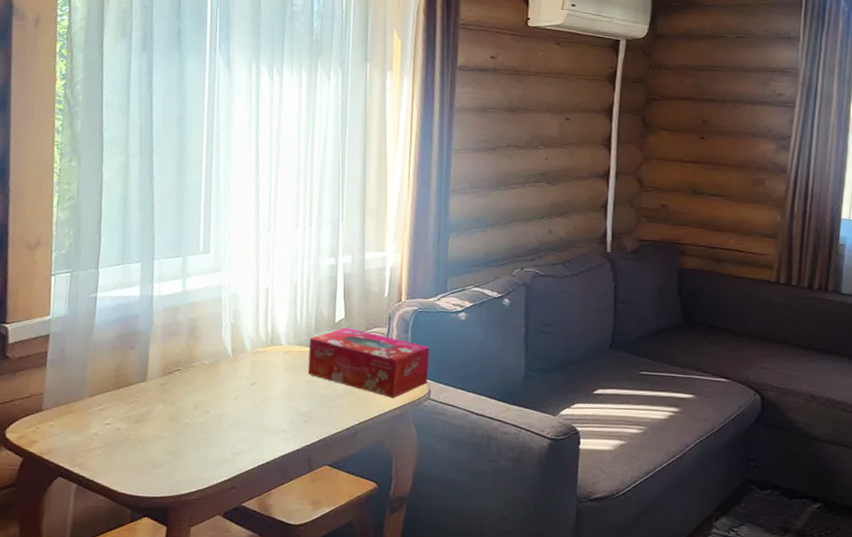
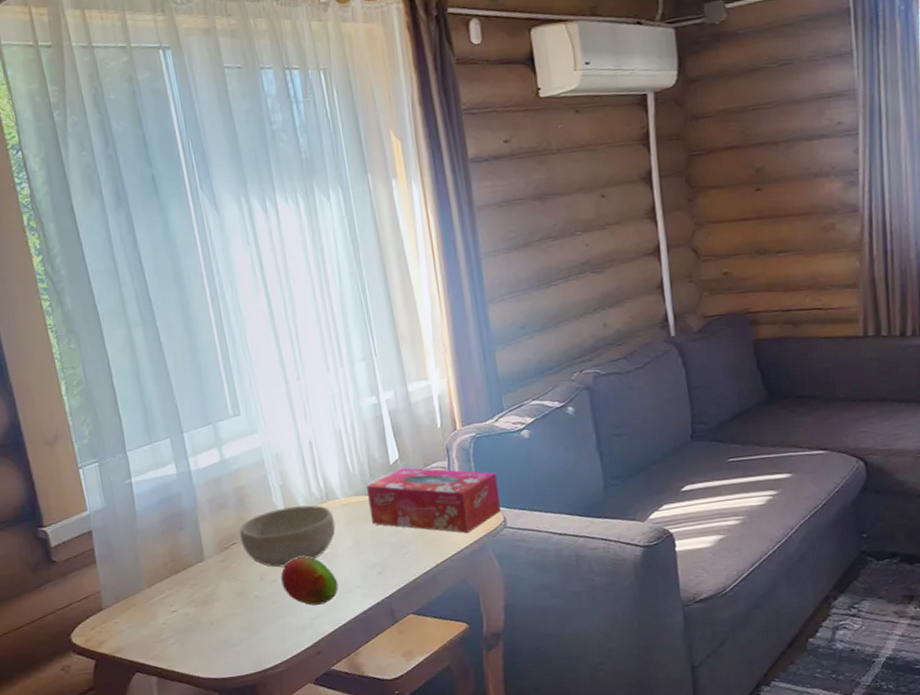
bowl: none [184,345,275,400] -> present [240,505,336,568]
fruit: none [213,393,265,442] -> present [281,556,339,606]

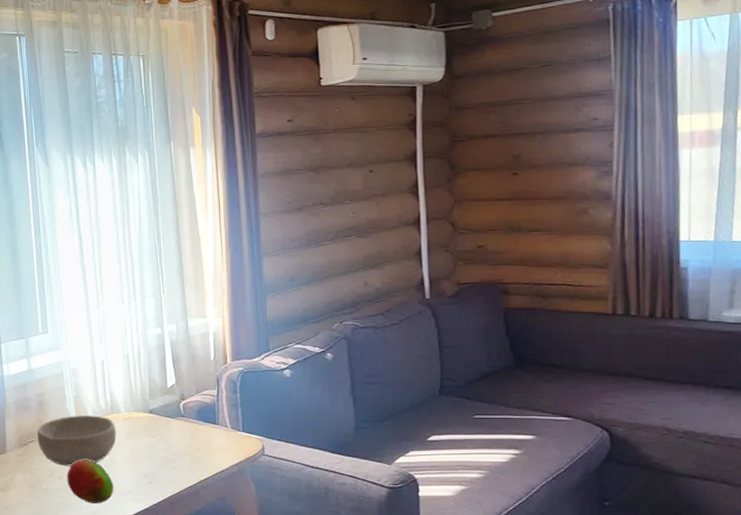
tissue box: present [366,467,501,533] -> none [145,392,260,455]

